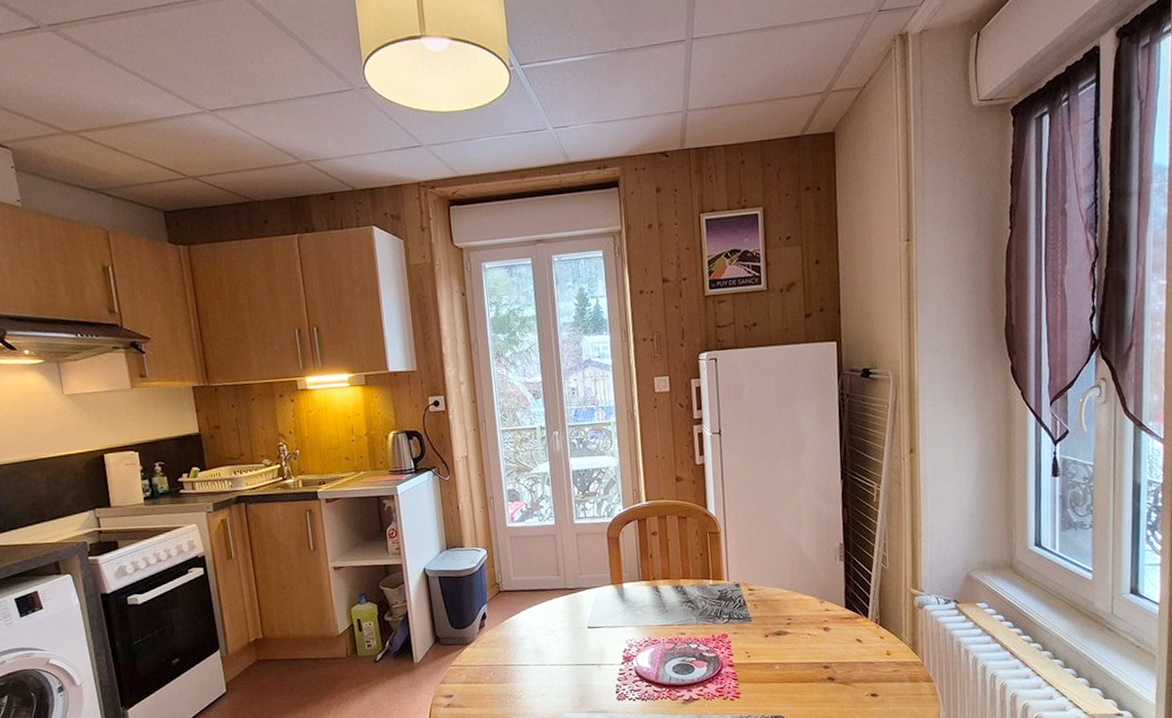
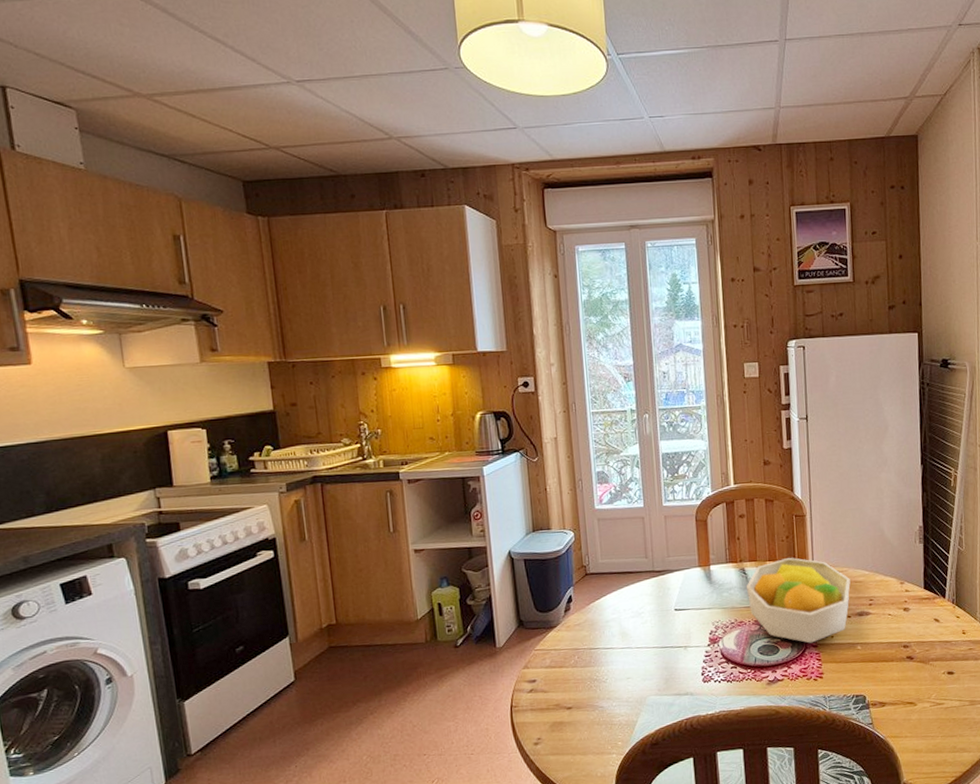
fruit bowl: none [659,575,768,663] -> present [746,557,851,643]

